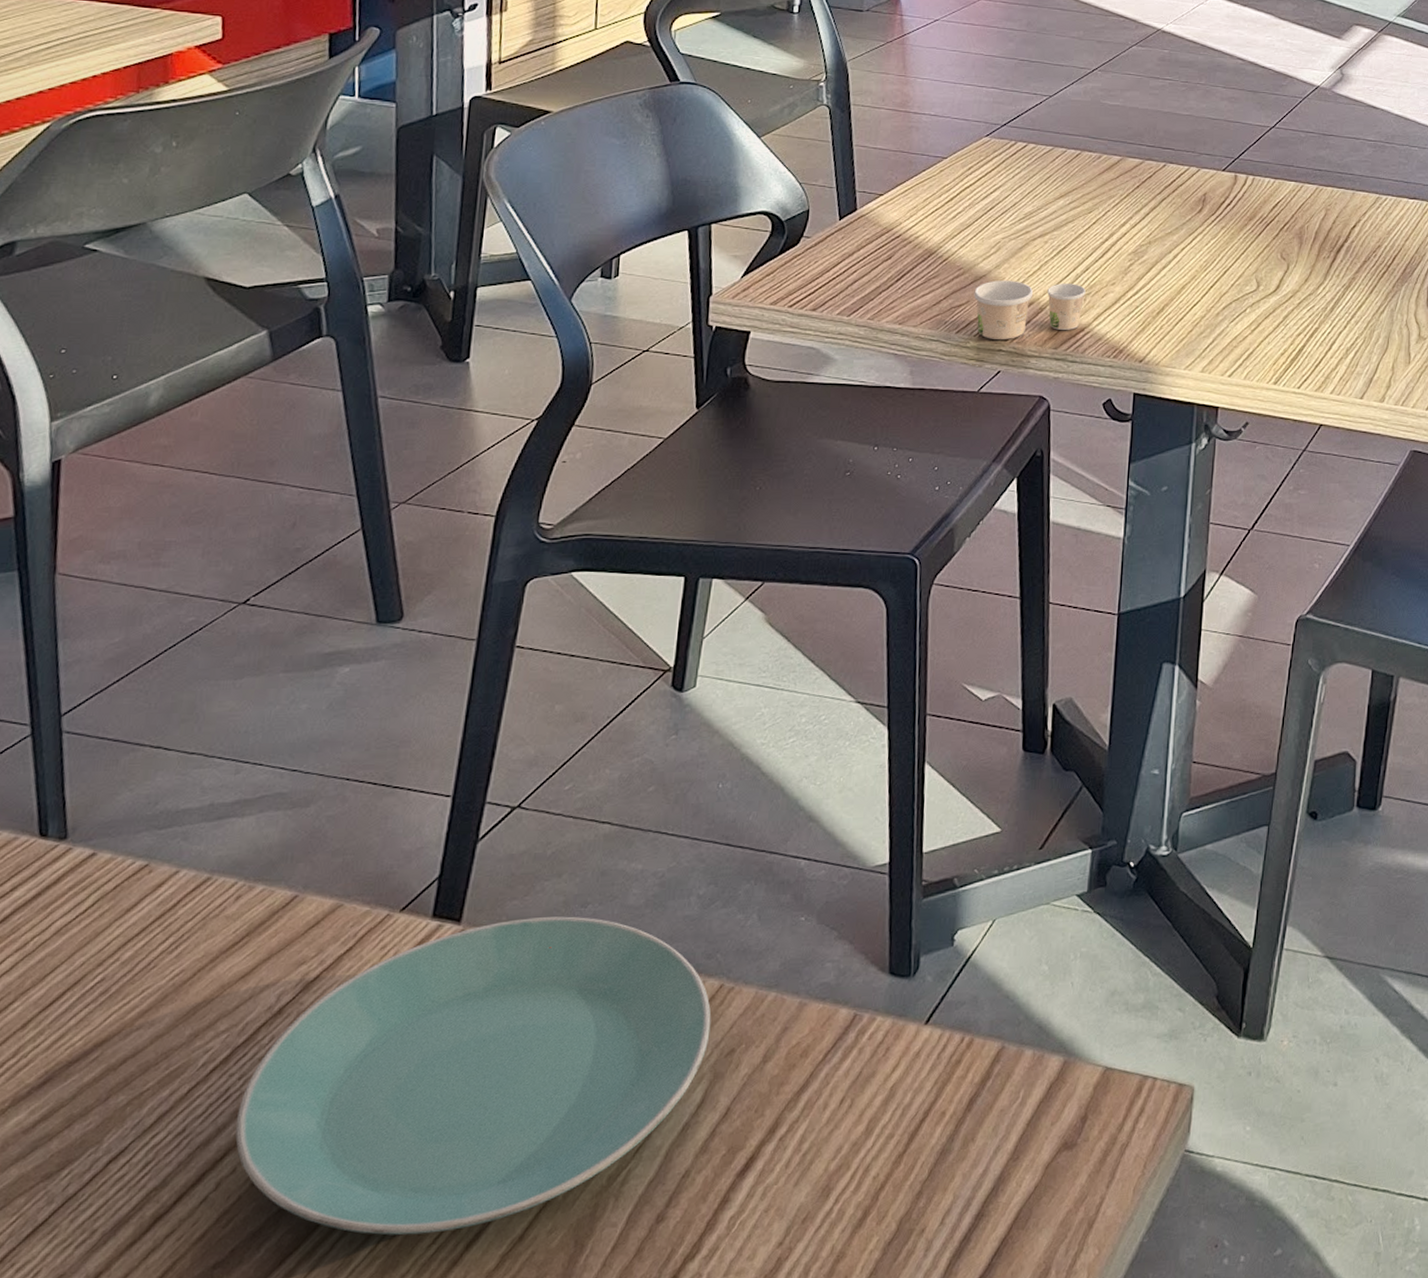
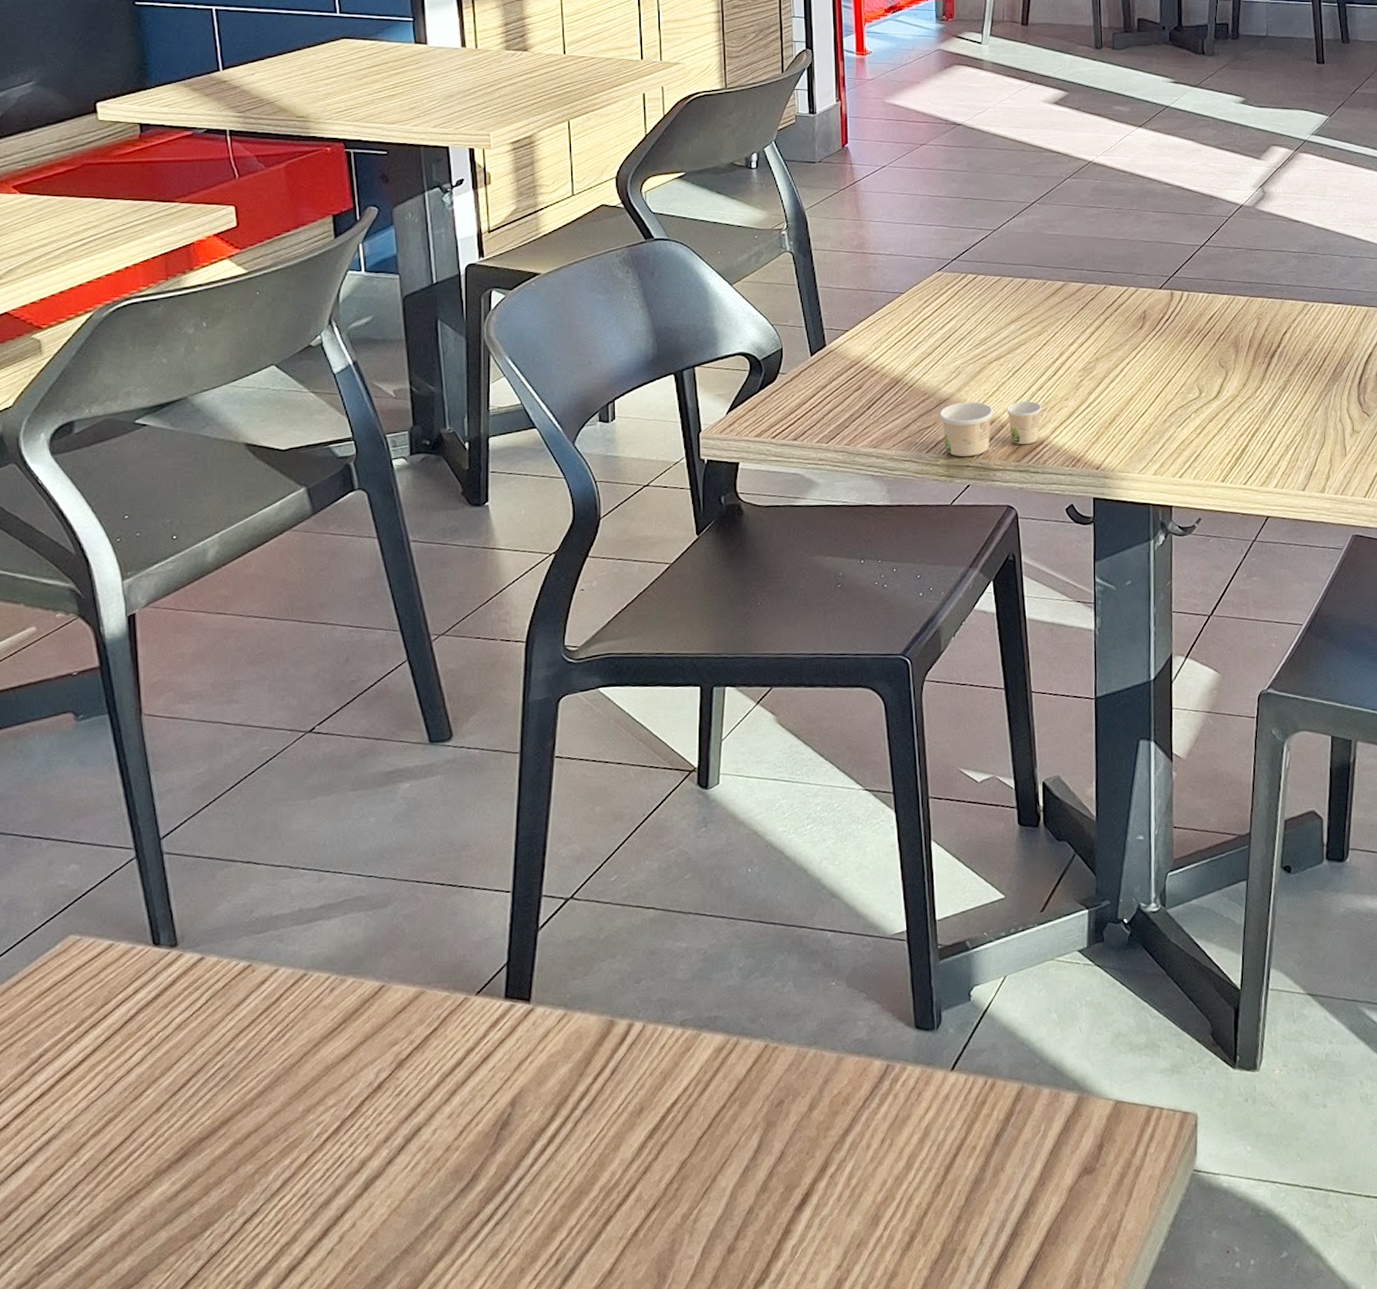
plate: present [235,916,712,1235] -> none [351,991,760,1275]

